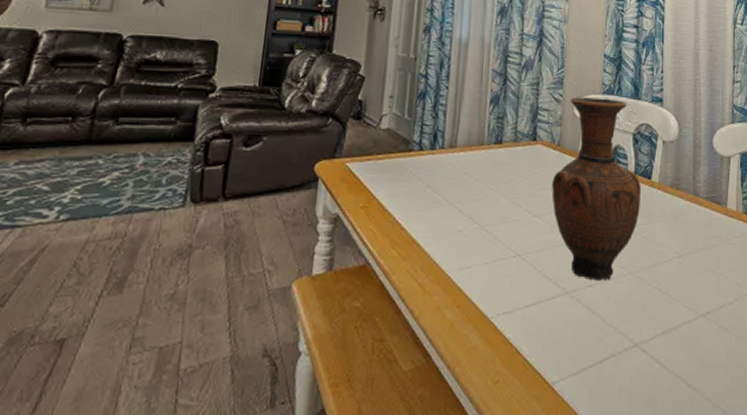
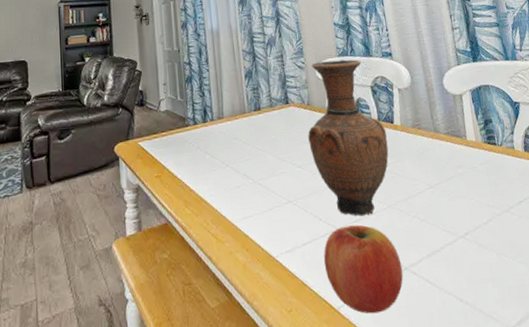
fruit: none [545,290,633,393] -> present [324,225,404,314]

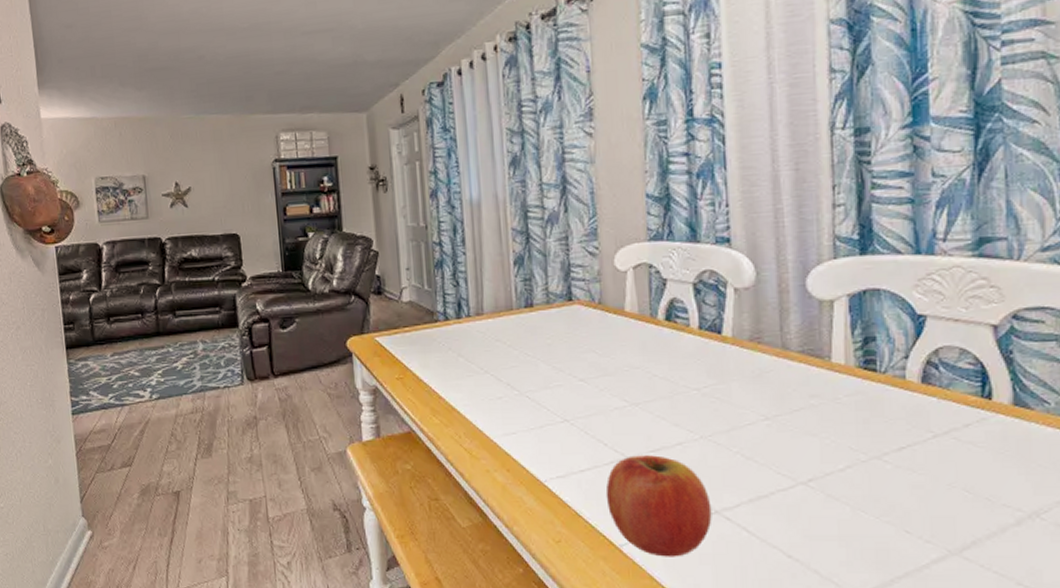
vase: present [308,59,389,216] -> none [596,245,710,446]

